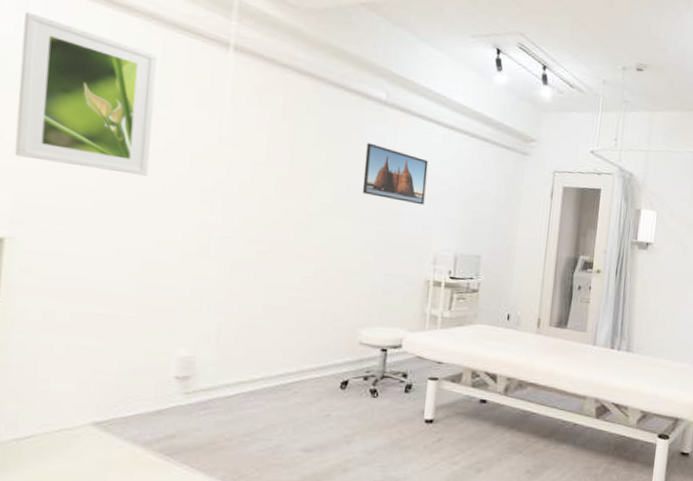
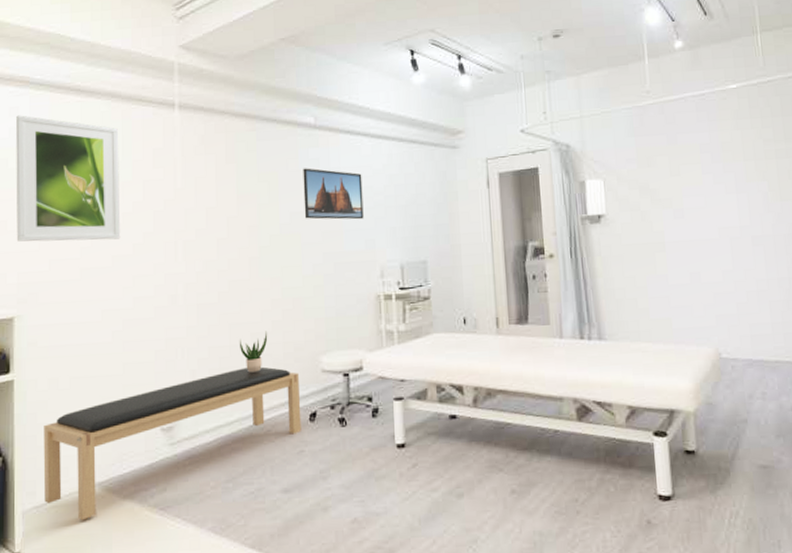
bench: none [27,329,335,457] -> present [43,366,302,520]
potted plant: none [274,296,307,335] -> present [240,330,268,373]

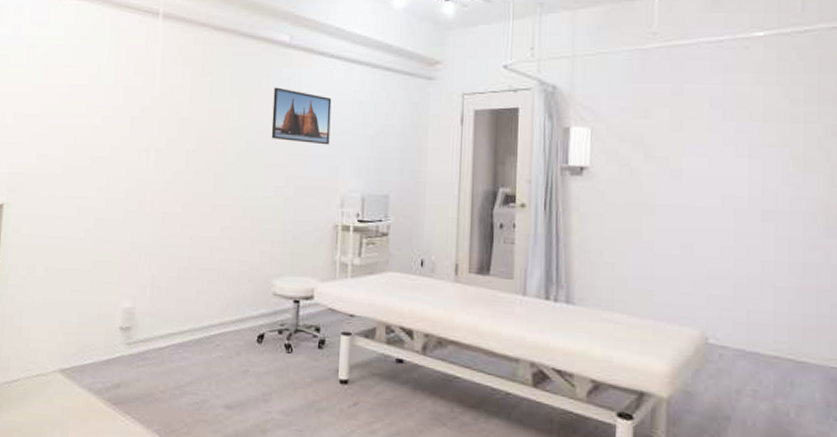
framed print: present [16,115,121,242] -> none [11,14,106,141]
bench: present [43,366,302,520] -> none [15,280,251,401]
potted plant: present [240,330,268,373] -> none [198,246,226,287]

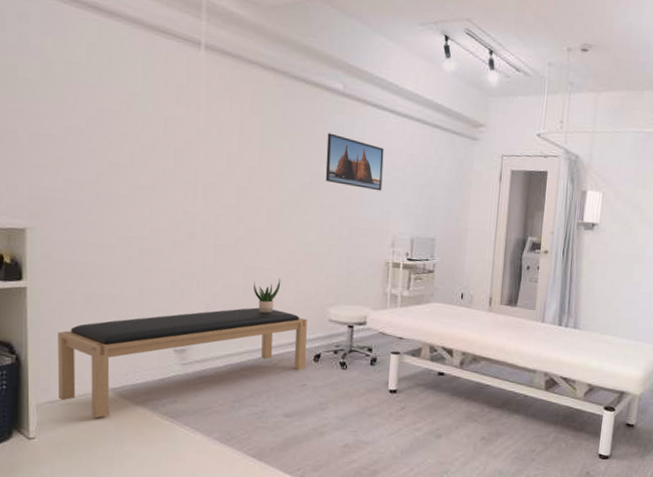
bench: none [15,280,251,401] -> present [57,307,307,418]
potted plant: none [198,246,226,287] -> present [254,278,281,313]

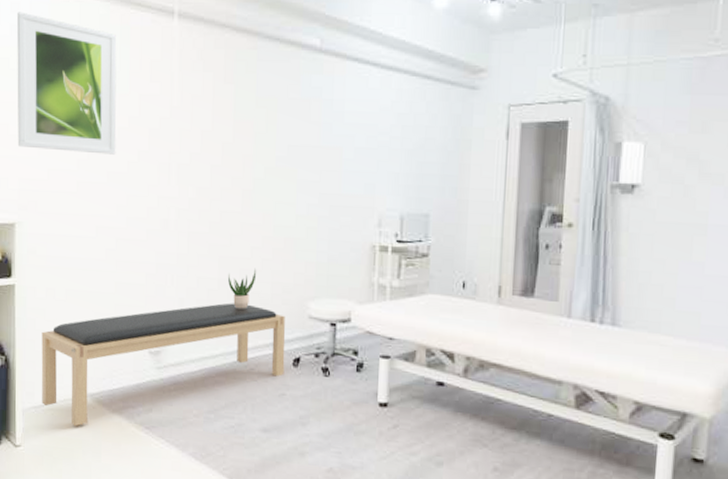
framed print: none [26,22,140,170] -> present [17,12,117,155]
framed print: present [325,133,384,191] -> none [302,96,367,161]

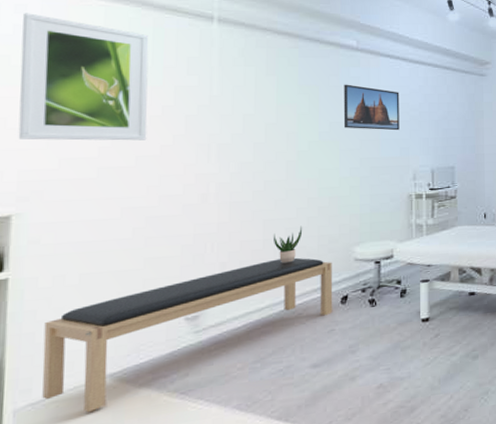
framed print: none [302,96,367,161] -> present [343,84,400,131]

